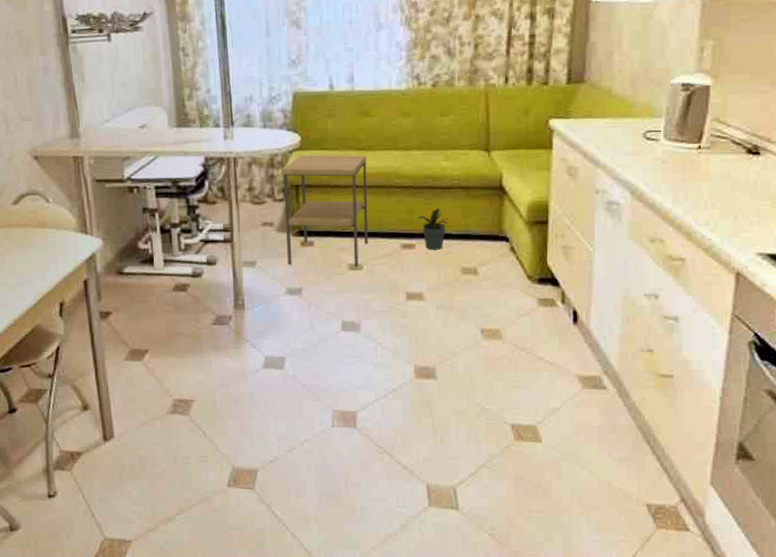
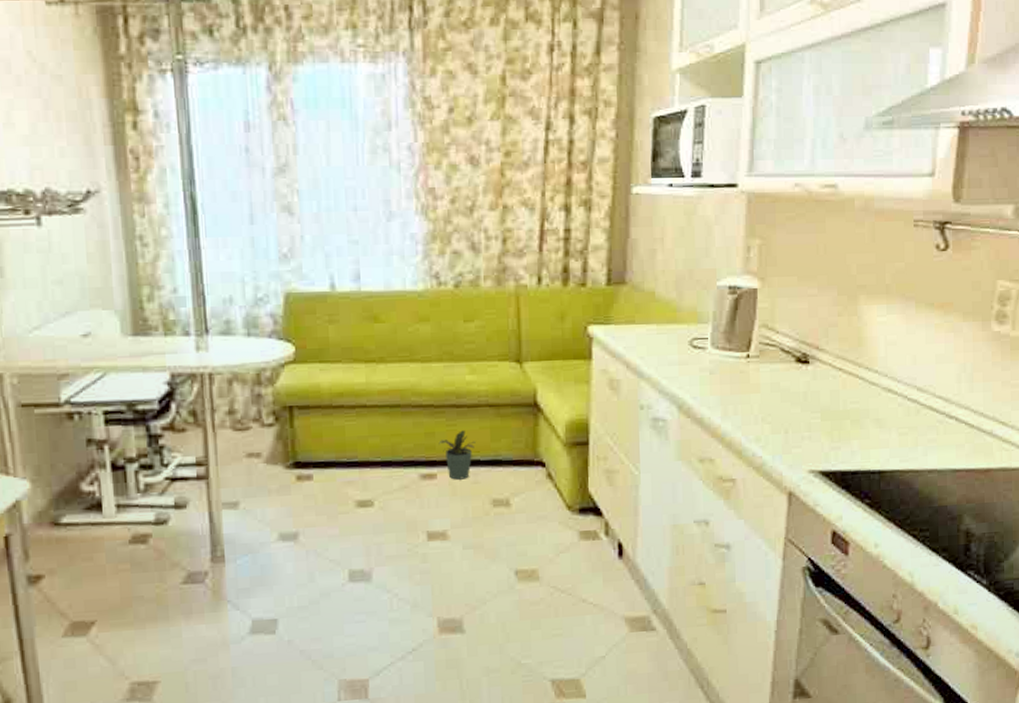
side table: present [282,154,368,267] -> none [271,368,380,505]

